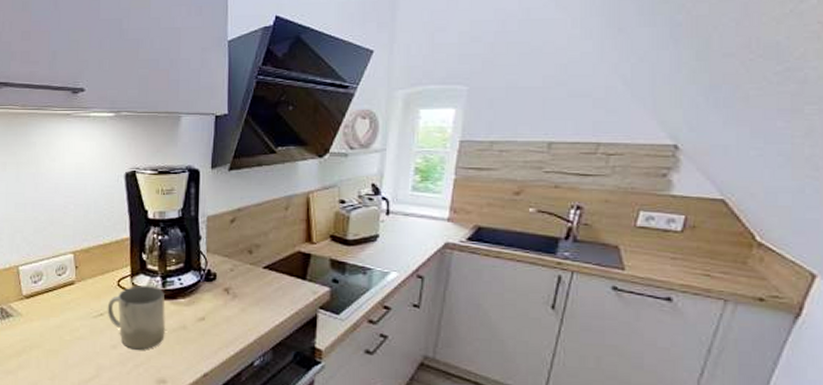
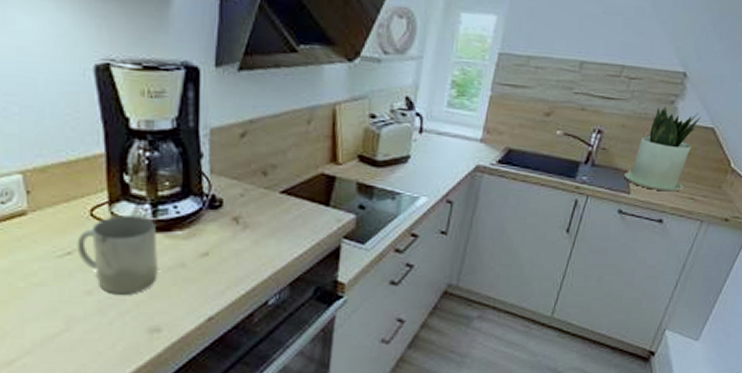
planter: none [615,180,705,268] -> present [624,106,701,192]

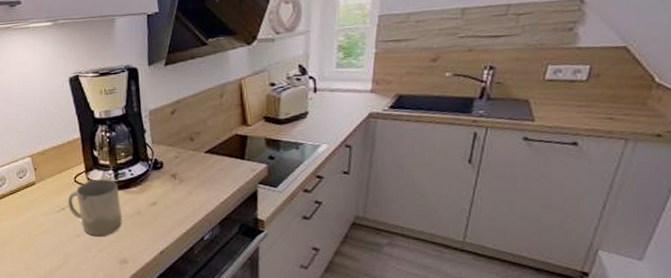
planter: present [624,106,701,192] -> none [525,34,609,115]

